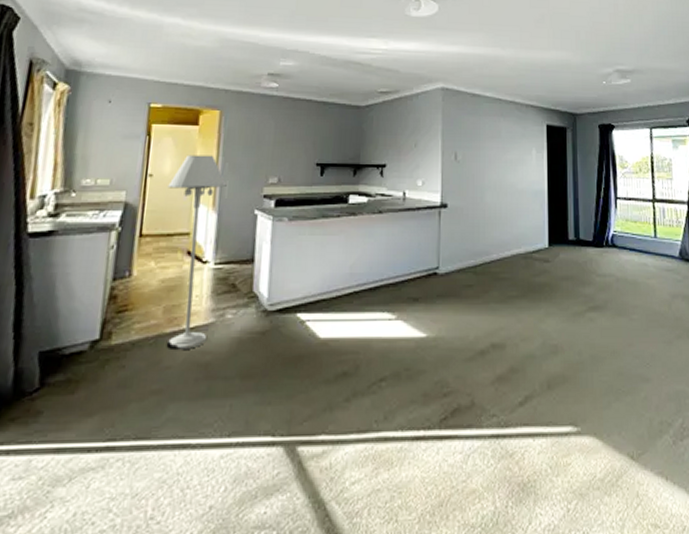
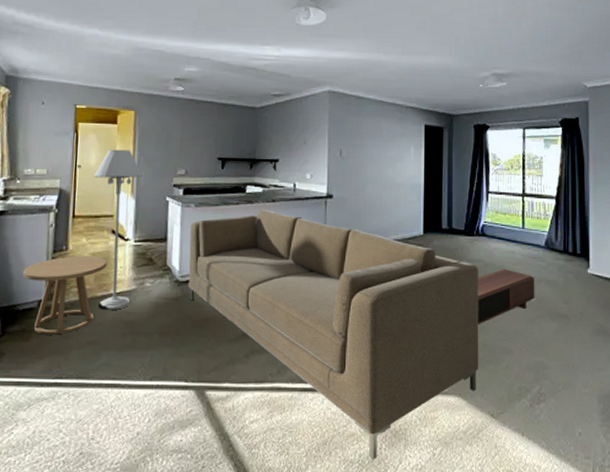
side table: none [72,284,180,385] -> present [23,256,107,335]
sofa: none [277,221,615,522] -> present [187,208,479,460]
tv stand: none [608,284,672,350] -> present [477,269,535,325]

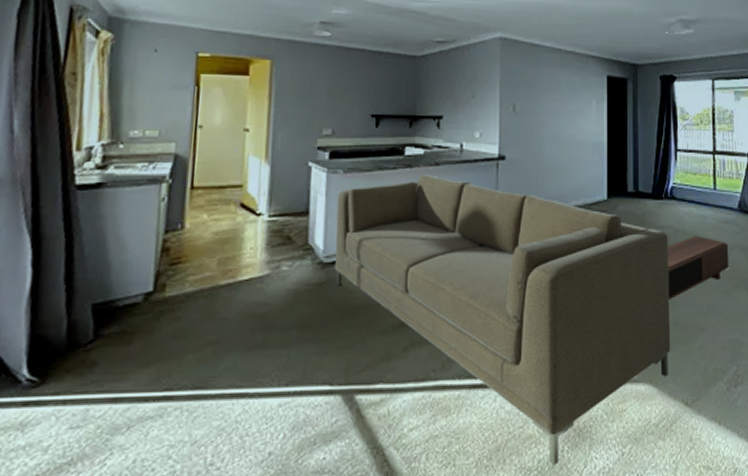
side table: present [23,256,107,335] -> none [124,236,234,336]
floor lamp: present [94,149,142,311] -> none [218,105,280,303]

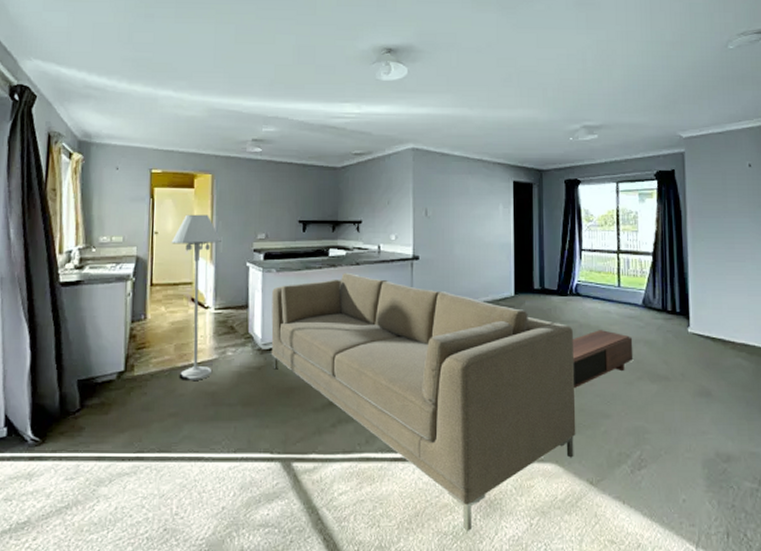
floor lamp: none [218,105,280,303] -> present [171,214,221,382]

